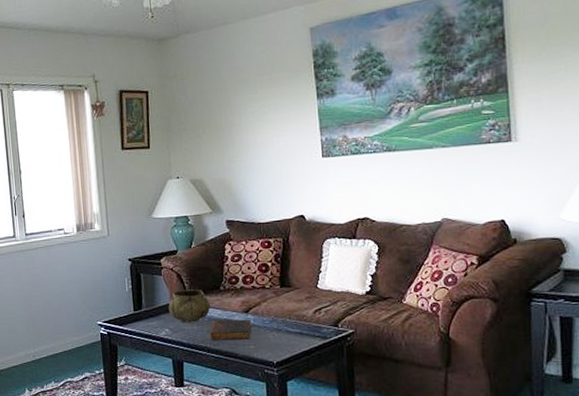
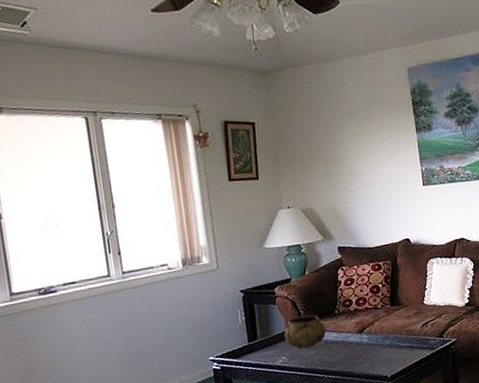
book: present [210,319,252,340] -> none [327,338,367,362]

